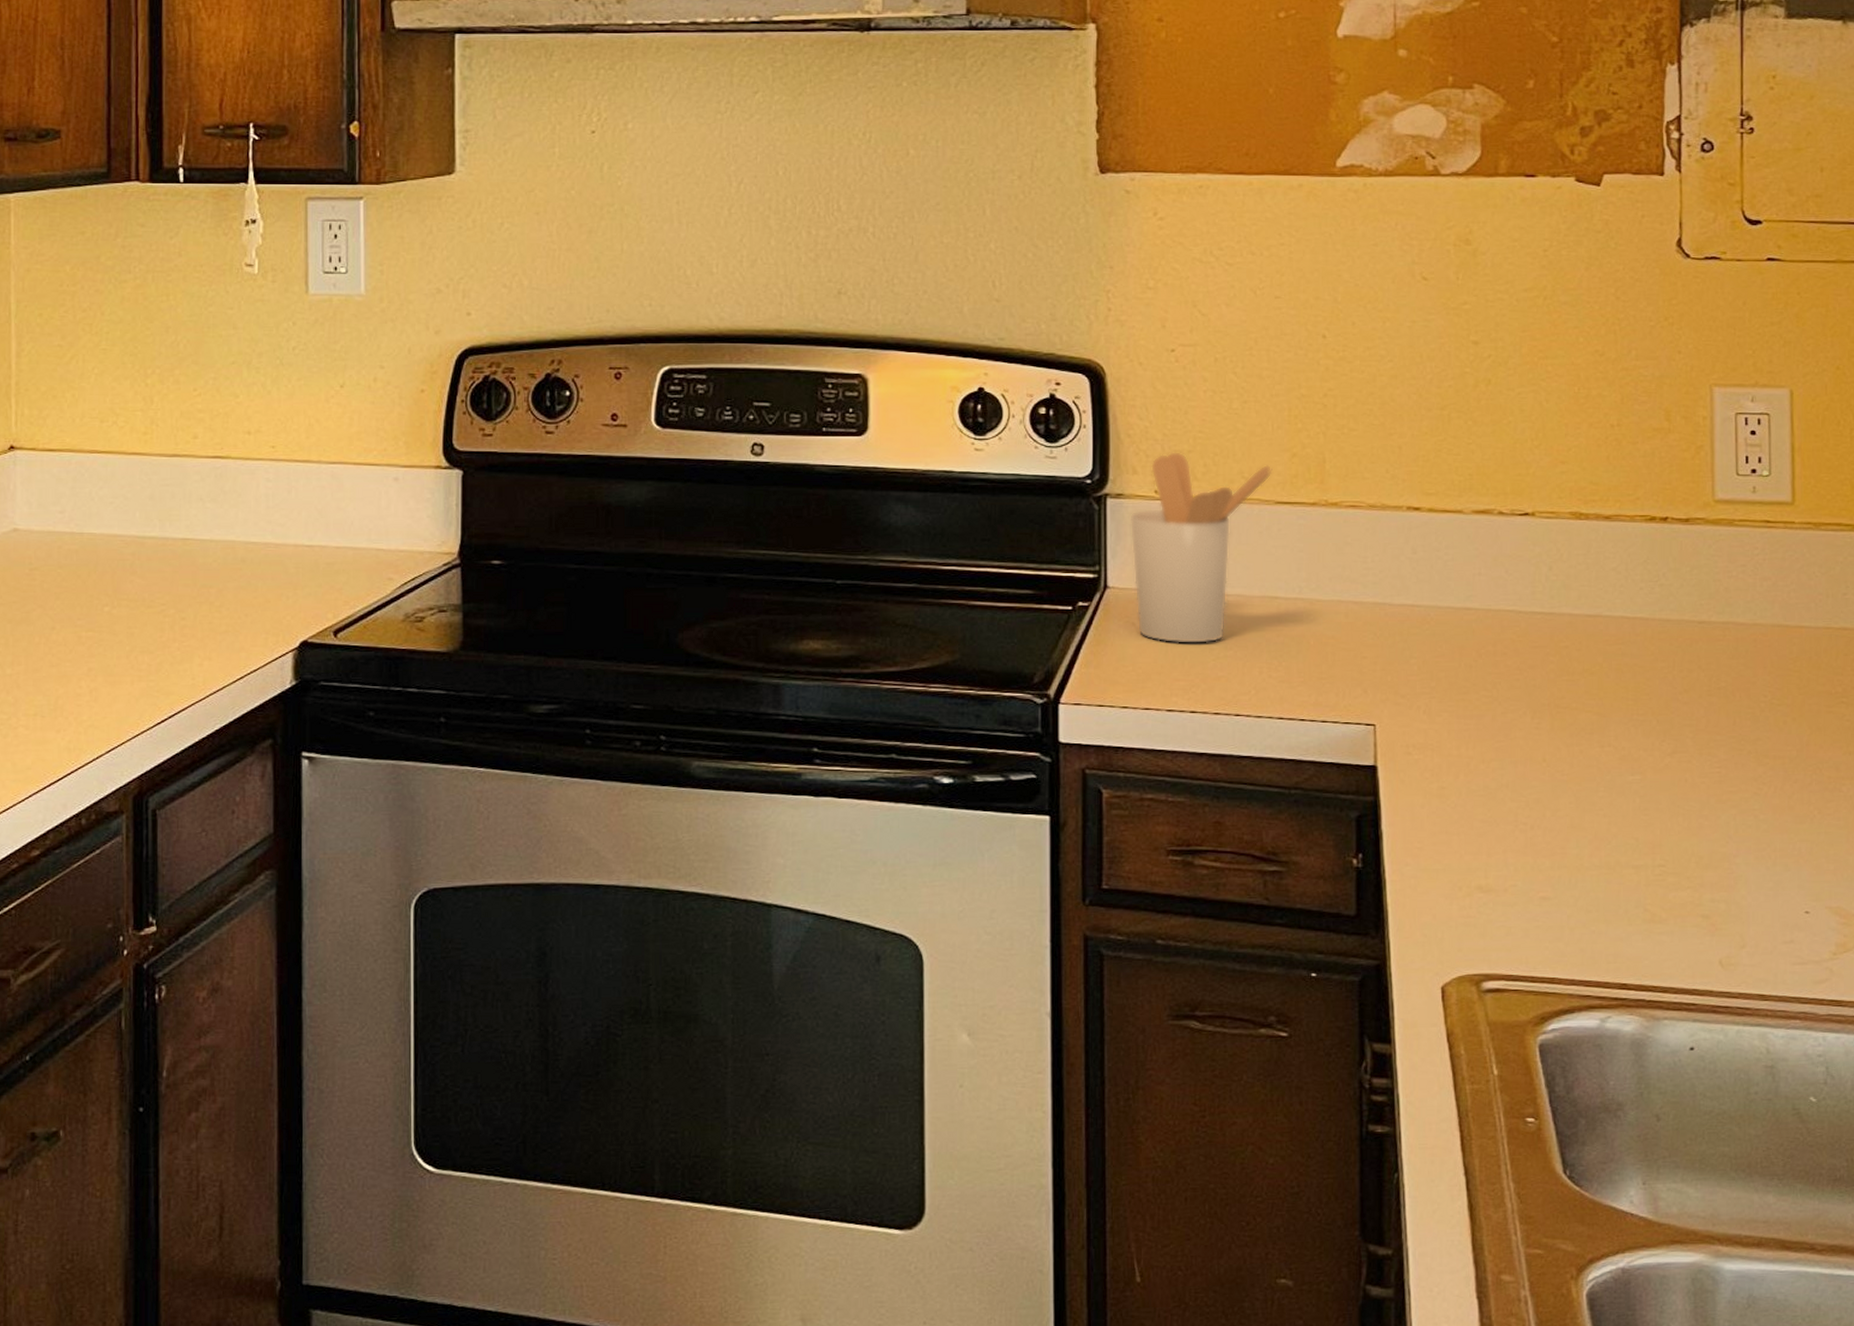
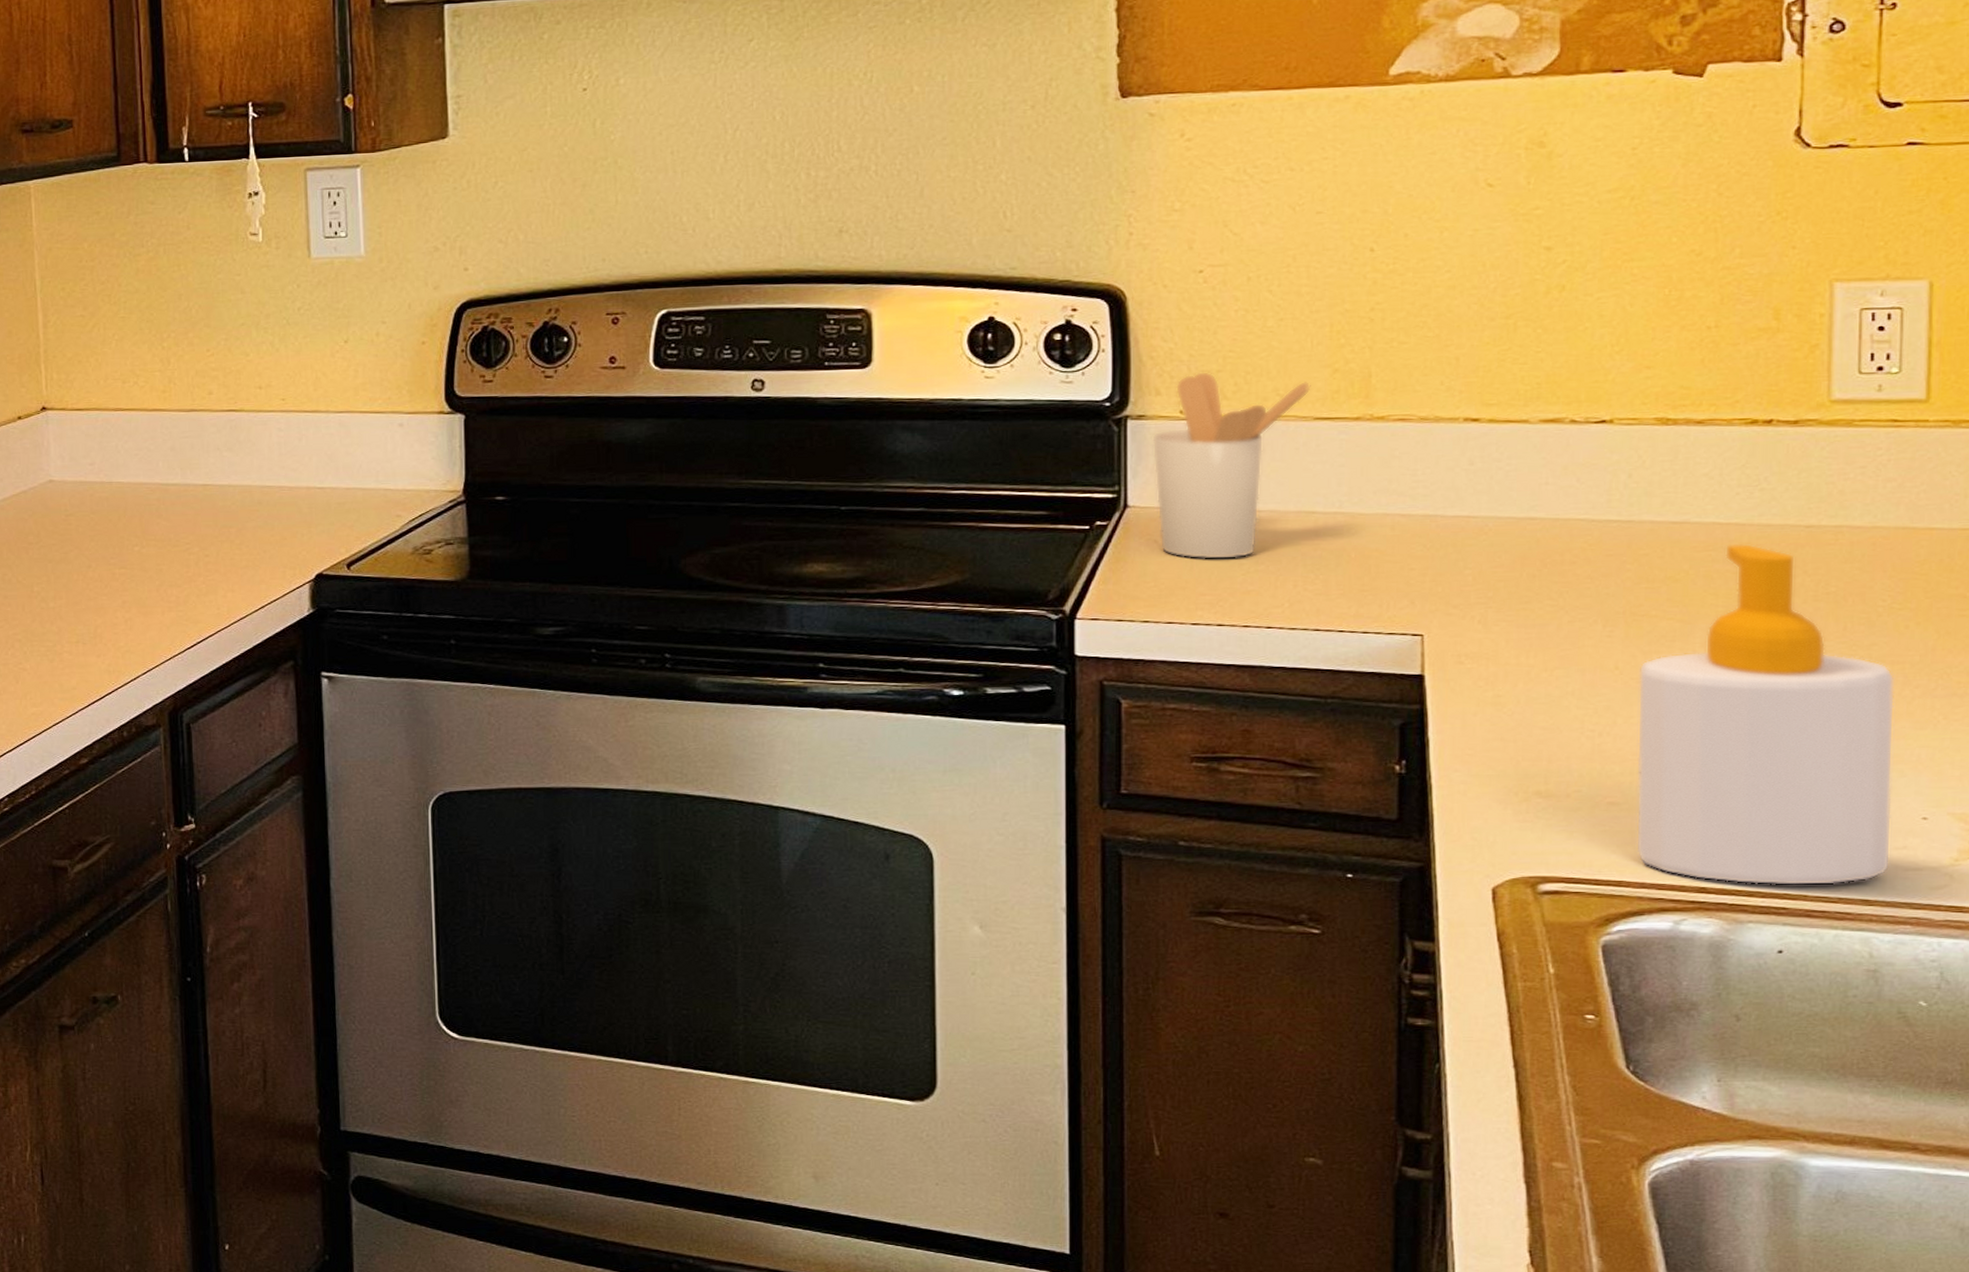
soap bottle: none [1563,637,1781,982] -> present [1636,543,1895,886]

